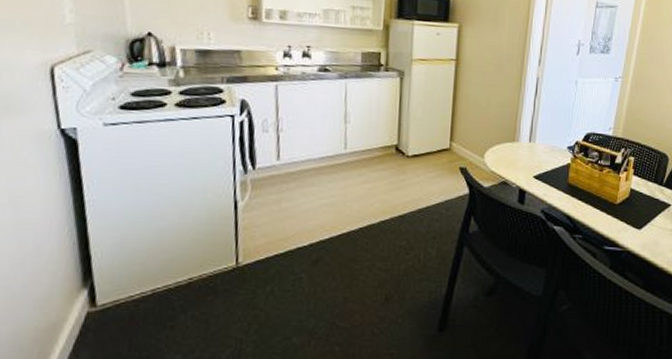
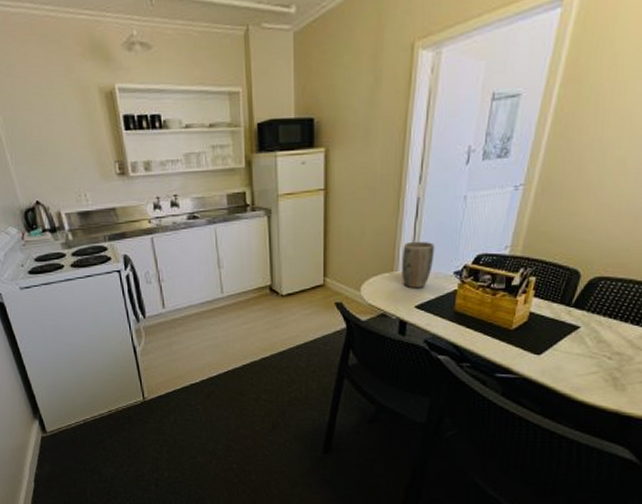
plant pot: none [521,115,552,160] -> present [401,241,435,289]

